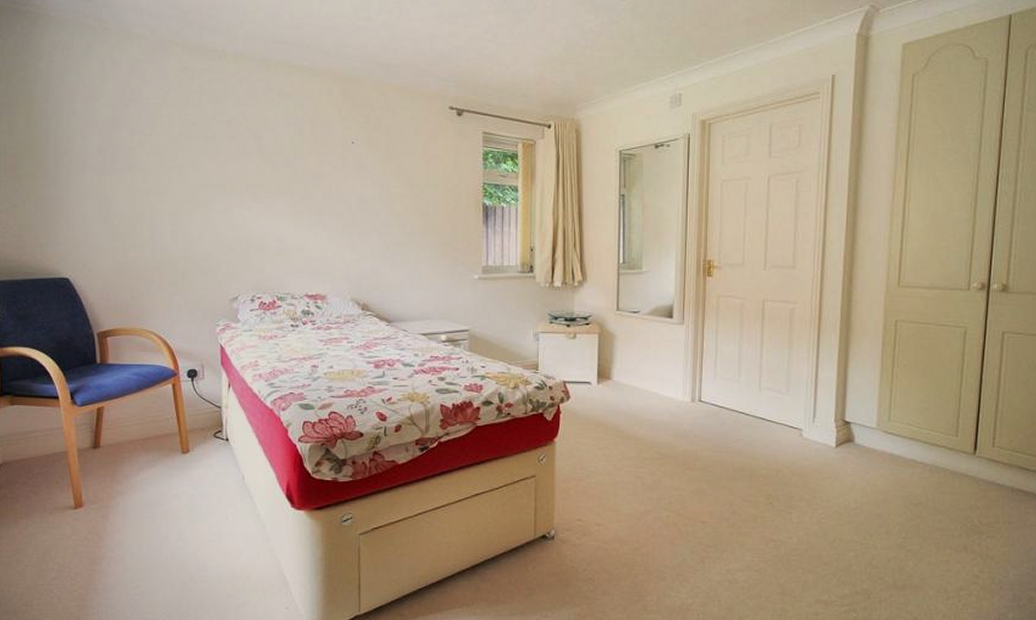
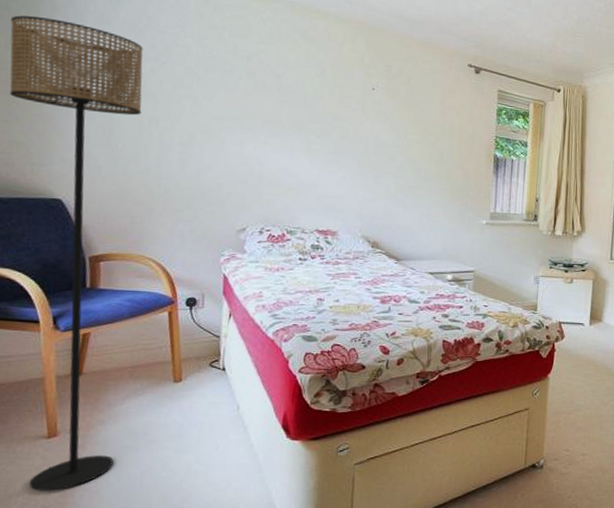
floor lamp: none [11,101,134,559] -> present [10,15,143,491]

